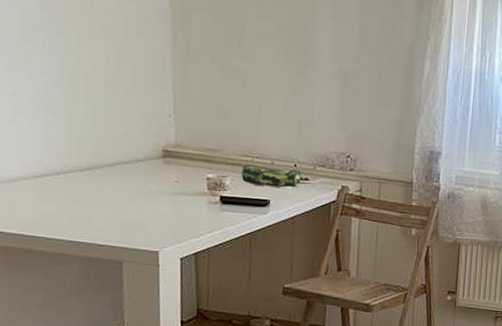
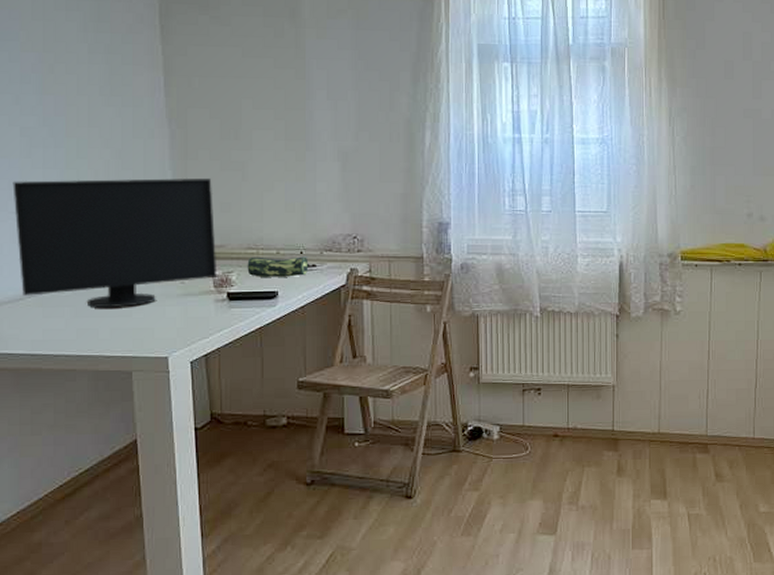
computer monitor: none [11,63,212,199] -> present [12,177,217,307]

